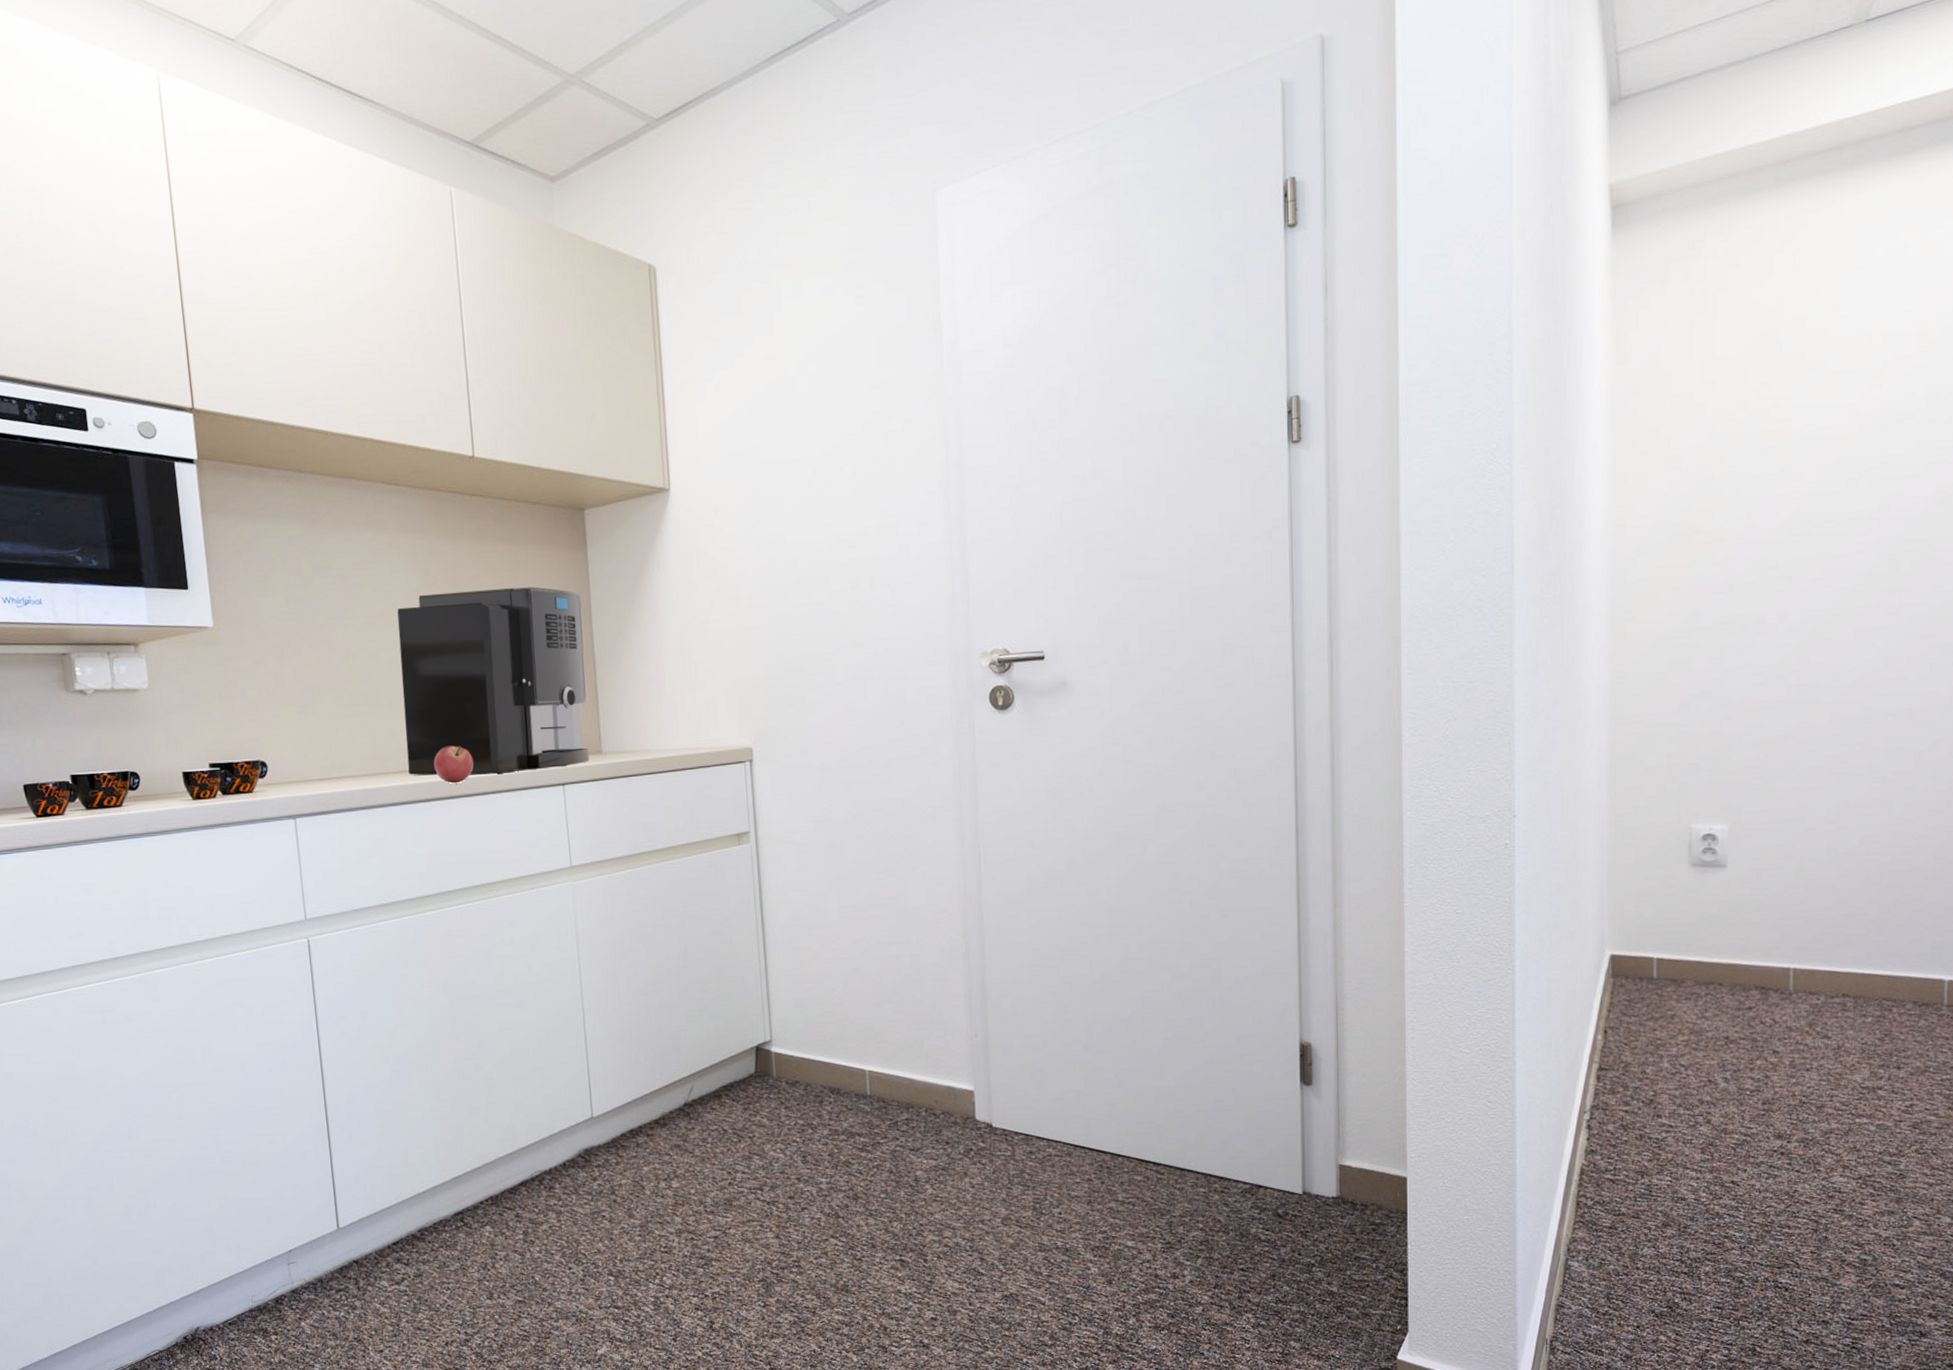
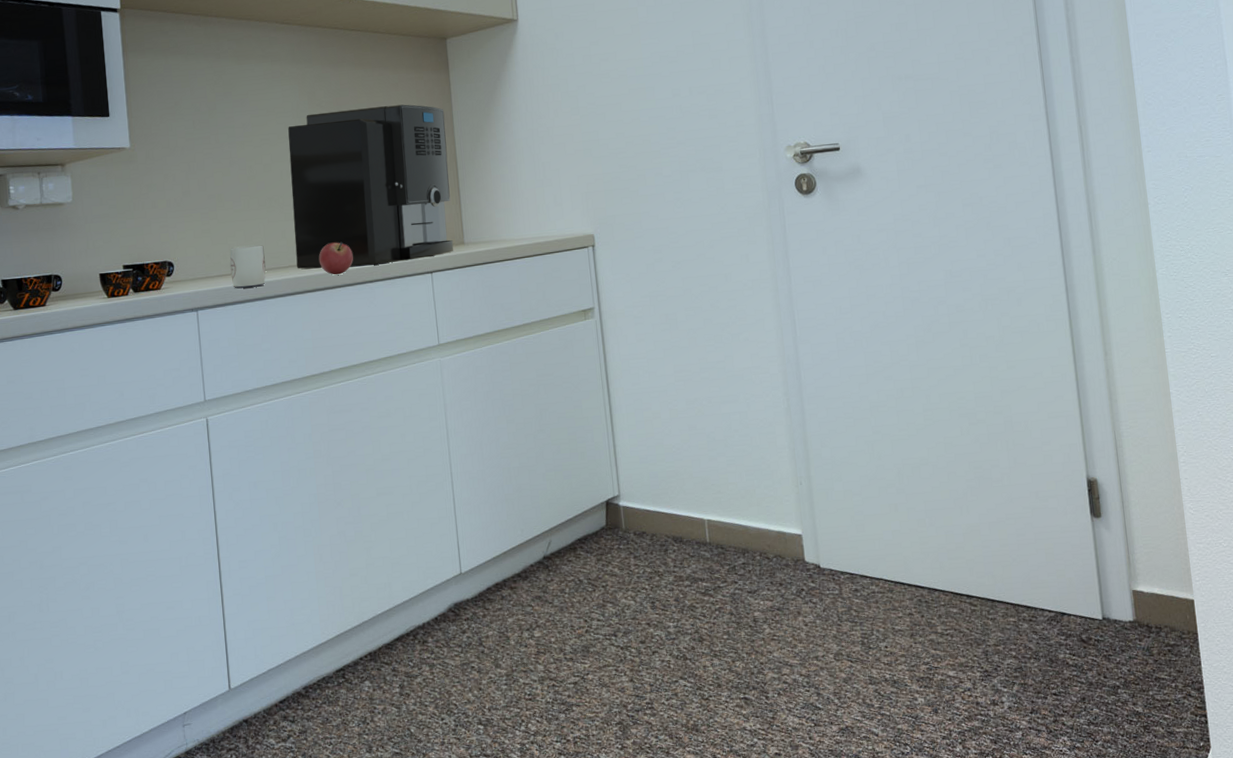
mug: none [331,745,373,795] -> present [229,244,266,289]

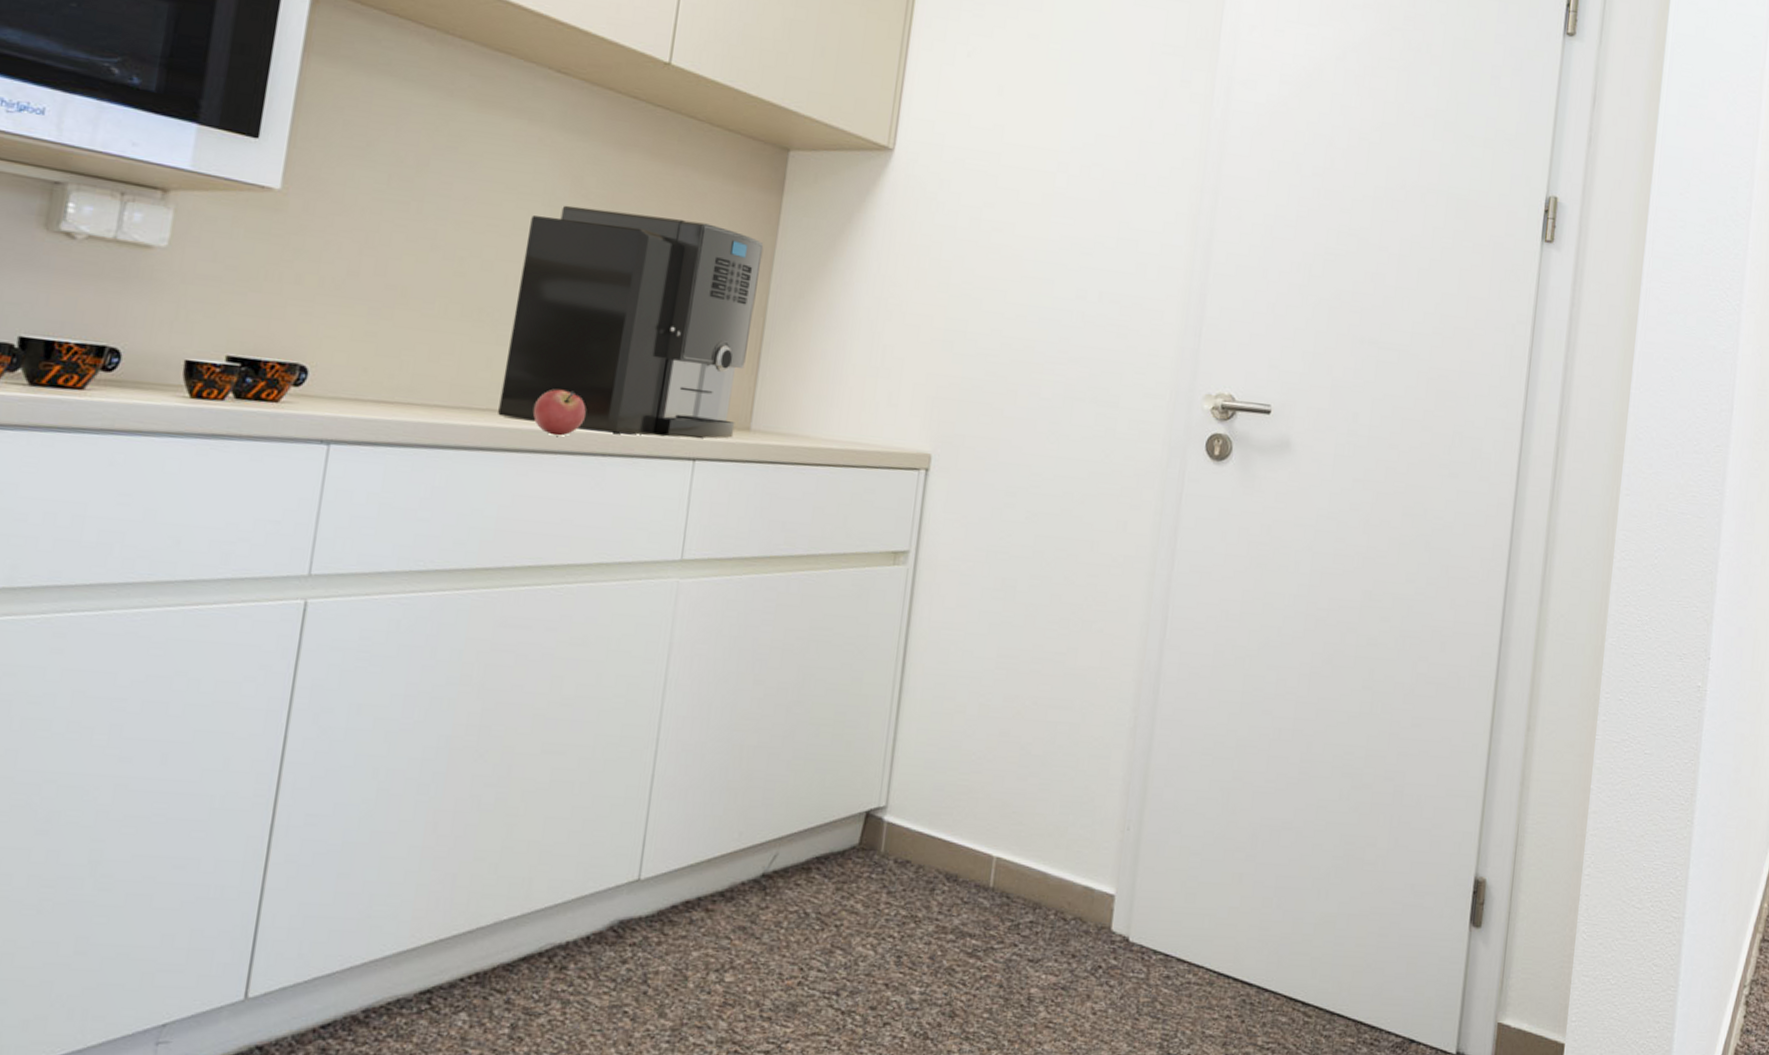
mug: present [229,244,266,289] -> none [393,364,455,429]

